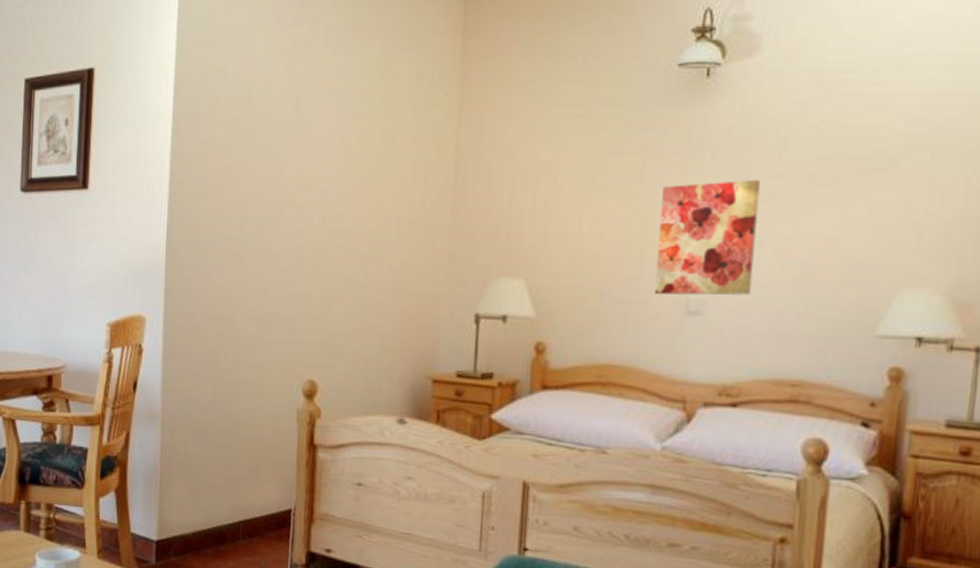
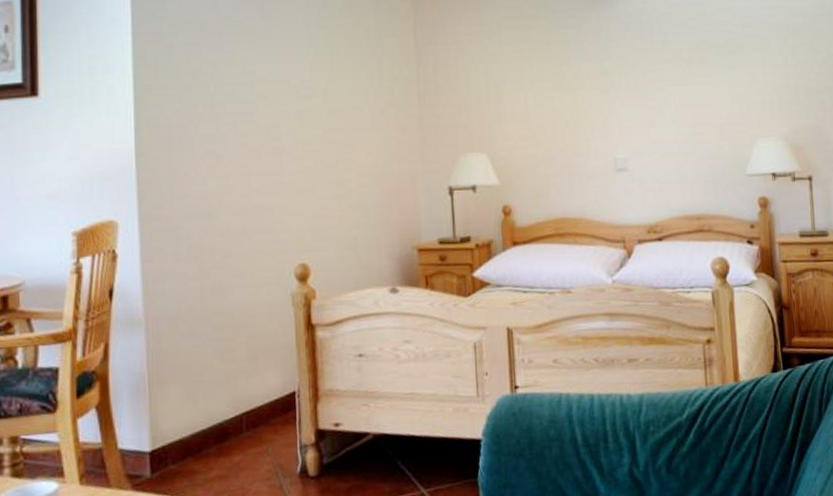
wall art: present [655,179,760,295] -> none [585,63,659,158]

